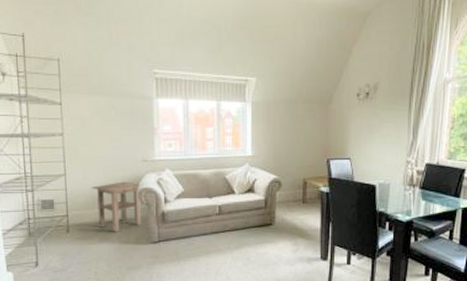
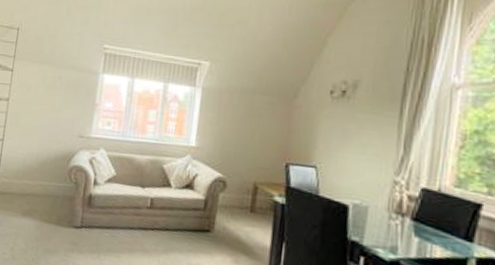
side table: present [92,181,141,232] -> none [24,155,73,209]

